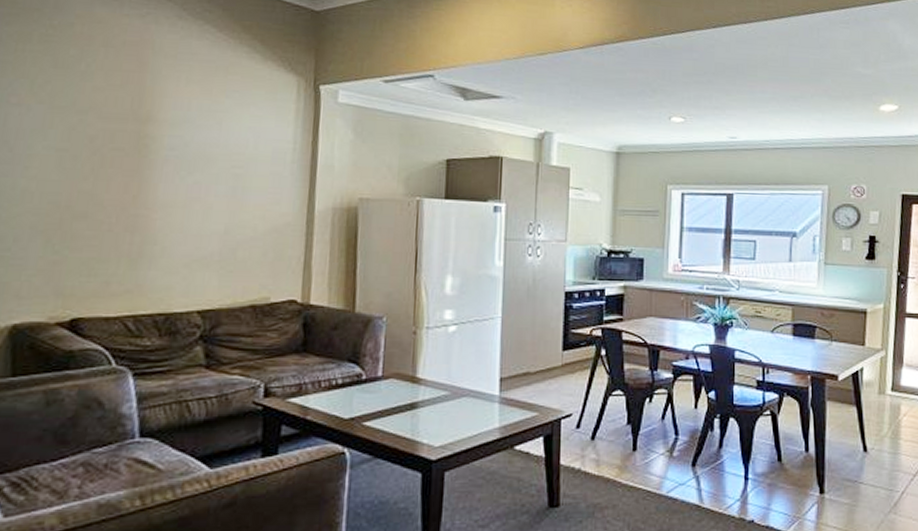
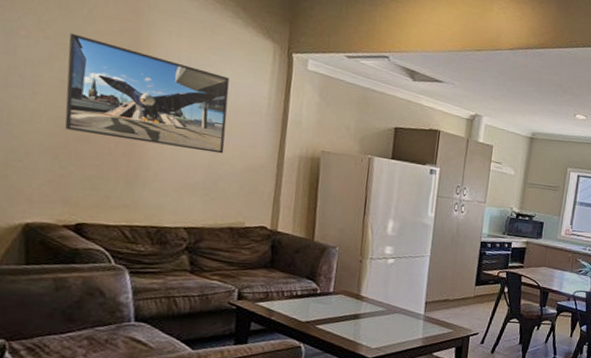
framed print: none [59,93,247,215] -> present [65,33,230,154]

